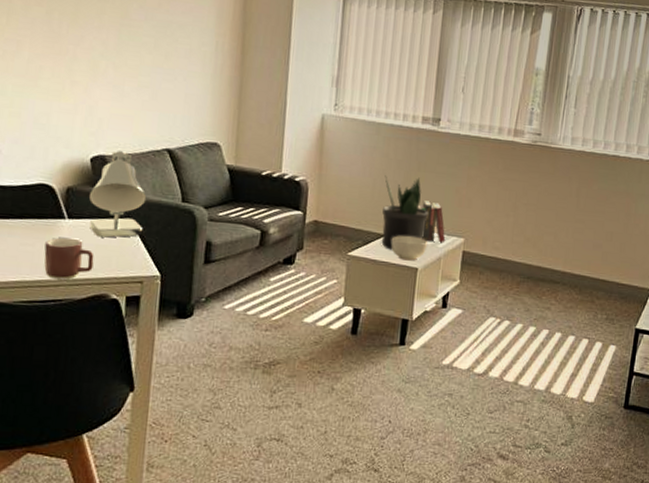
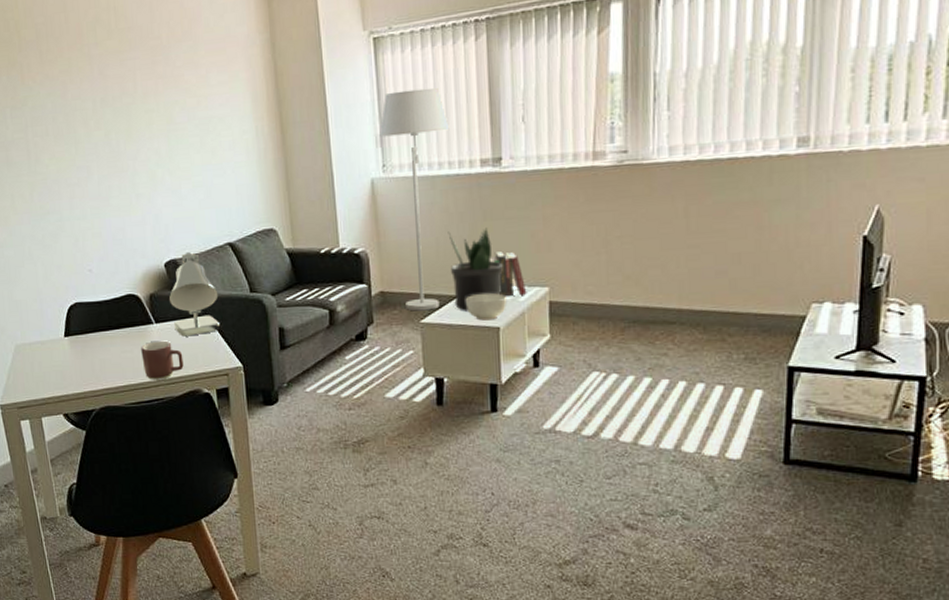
floor lamp: none [336,40,400,245] -> present [379,87,450,311]

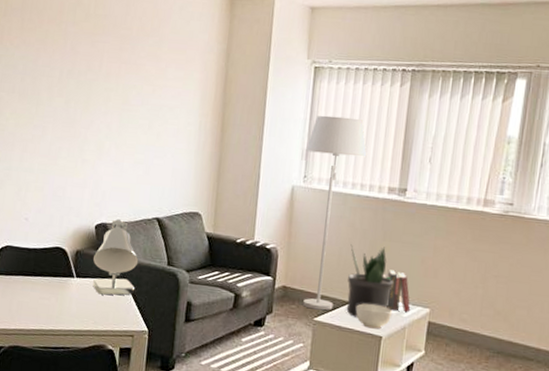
mug: present [141,340,184,380] -> none [57,293,96,330]

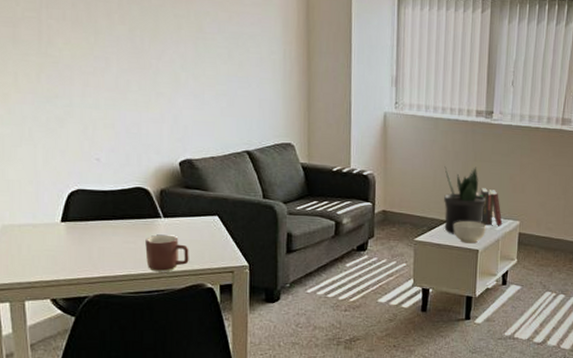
mug: none [57,293,96,330] -> present [145,234,189,272]
desk lamp: present [92,219,139,295] -> none [181,155,232,233]
floor lamp: present [303,115,367,311] -> none [395,42,454,231]

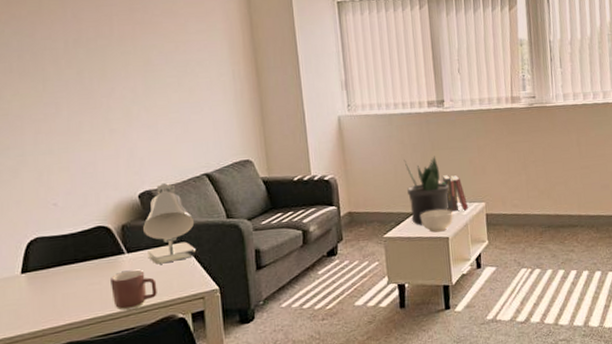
desk lamp: none [181,155,232,233] -> present [143,183,197,265]

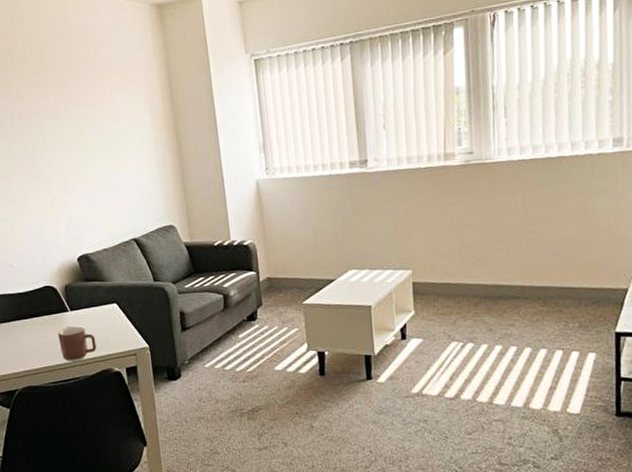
desk lamp: present [143,183,197,265] -> none [82,247,129,322]
planter: present [404,156,449,226] -> none [324,220,372,293]
bowl: present [420,208,454,233] -> none [340,276,377,301]
books: present [438,175,469,211] -> none [361,240,394,279]

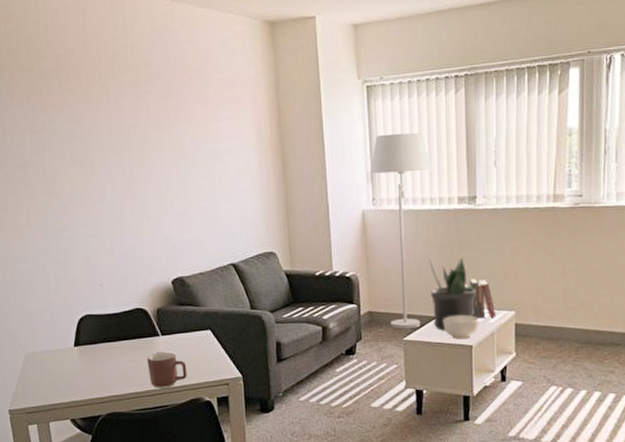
floor lamp: none [262,101,322,294] -> present [370,132,432,330]
planter: none [324,220,372,293] -> present [429,257,476,331]
bowl: none [340,276,377,301] -> present [443,314,480,339]
books: none [361,240,394,279] -> present [465,279,497,318]

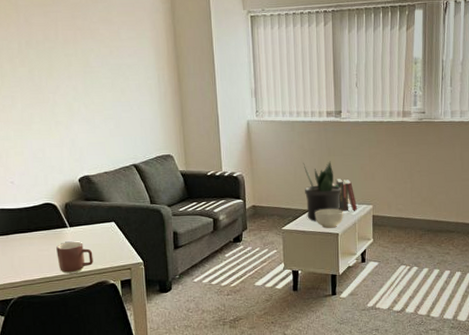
floor lamp: present [370,132,432,330] -> none [254,56,305,221]

